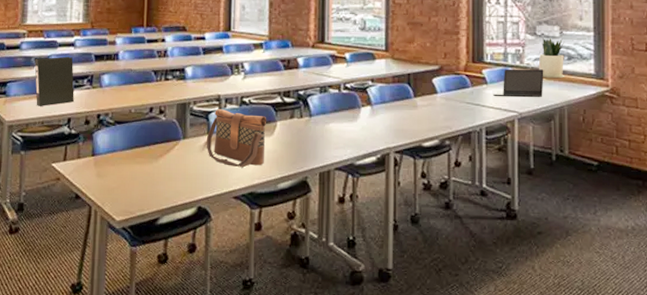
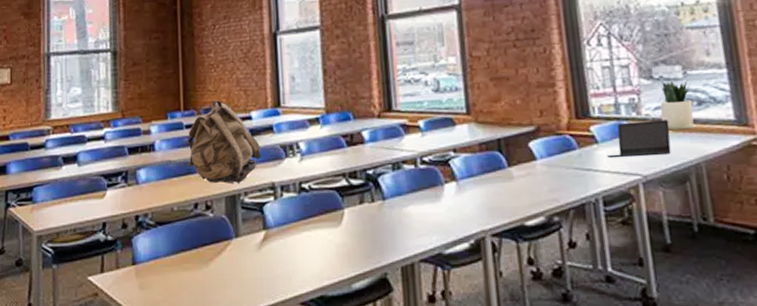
binder: present [34,56,74,106] -> none [62,151,108,212]
backpack: none [147,19,212,93] -> present [186,99,262,184]
shoulder bag: present [207,108,267,168] -> none [263,198,334,267]

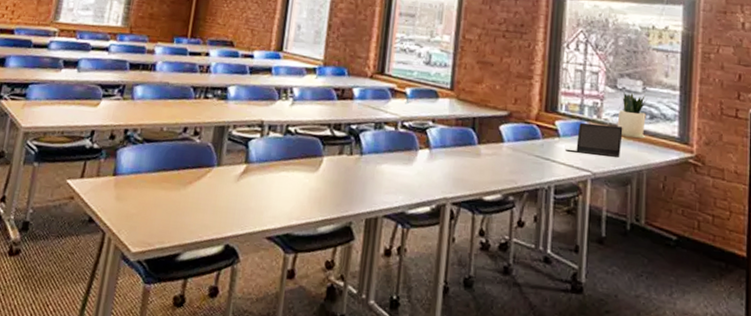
backpack: present [186,99,262,184] -> none [185,32,258,115]

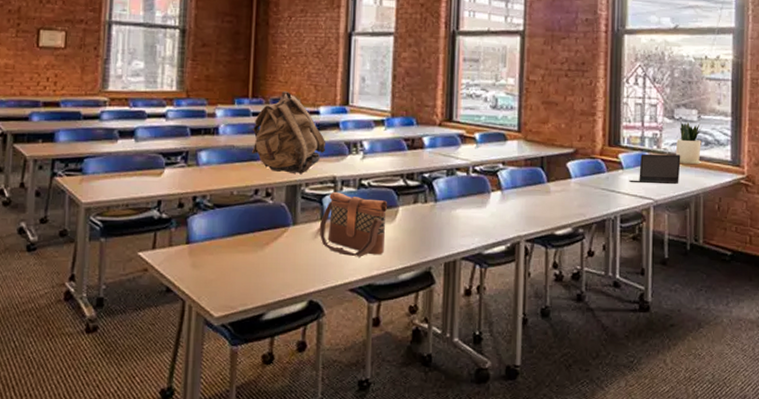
backpack: none [185,32,258,115] -> present [252,90,326,174]
shoulder bag: none [242,135,313,205] -> present [320,191,388,257]

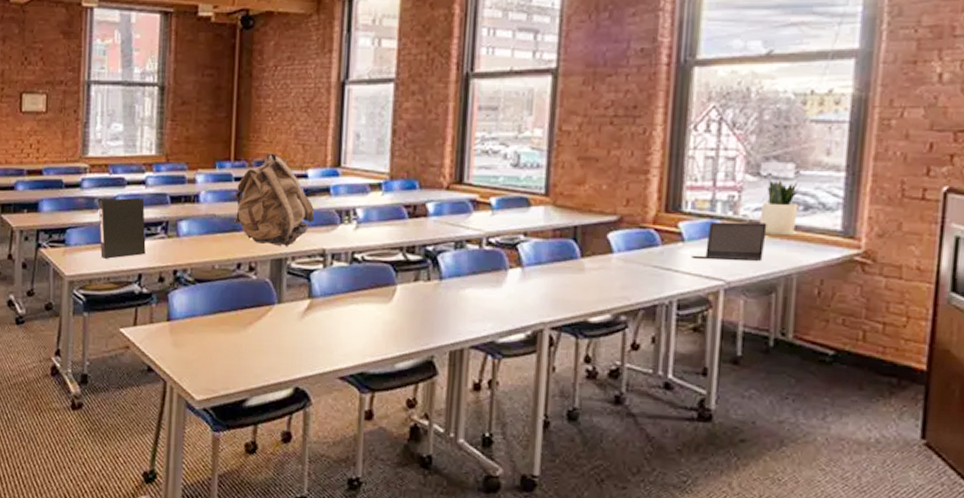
binder: none [117,129,166,186] -> present [98,197,146,259]
shoulder bag: present [320,191,388,257] -> none [307,266,385,342]

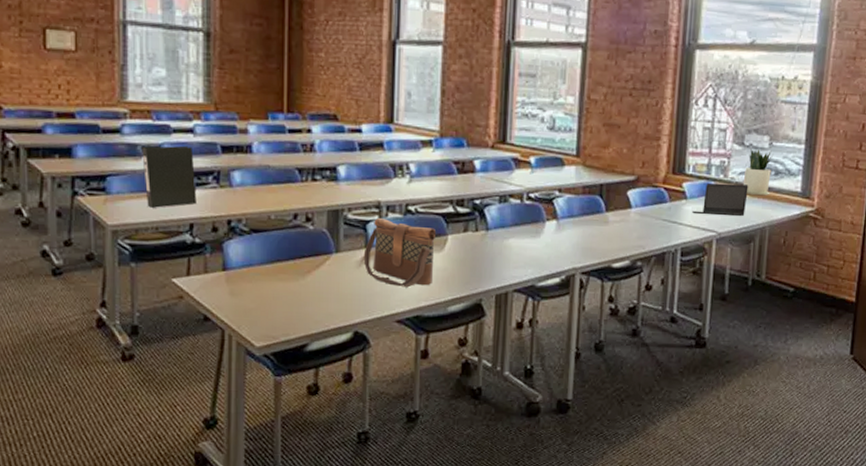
backpack: present [234,151,315,246] -> none [288,105,370,198]
shoulder bag: none [307,266,385,342] -> present [364,217,437,288]

